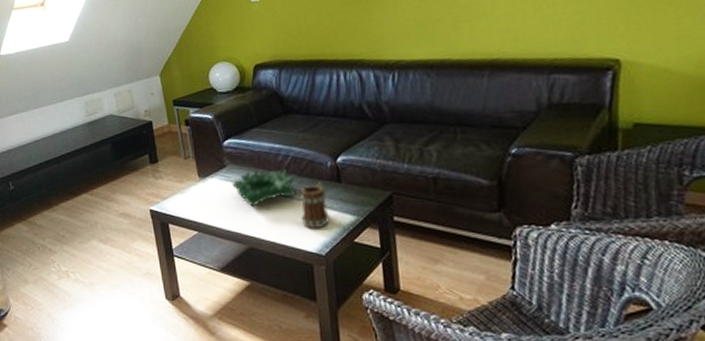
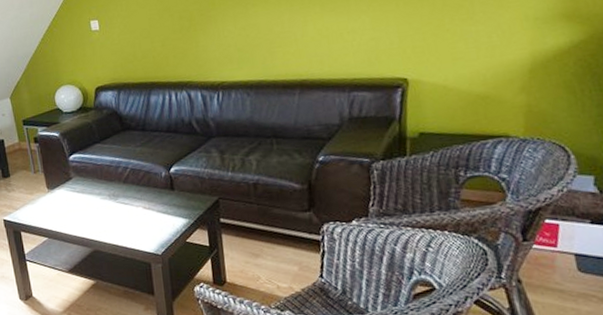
decorative bowl: present [232,169,297,208] -> none [78,180,136,215]
mug: present [300,182,330,229] -> none [138,190,165,232]

